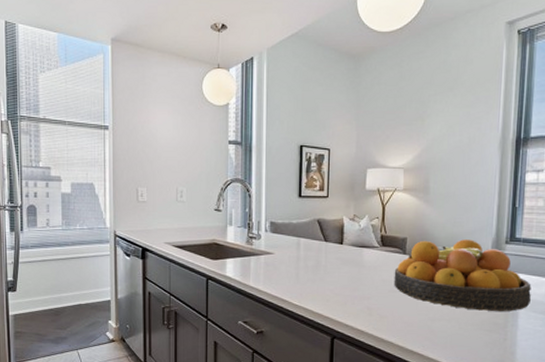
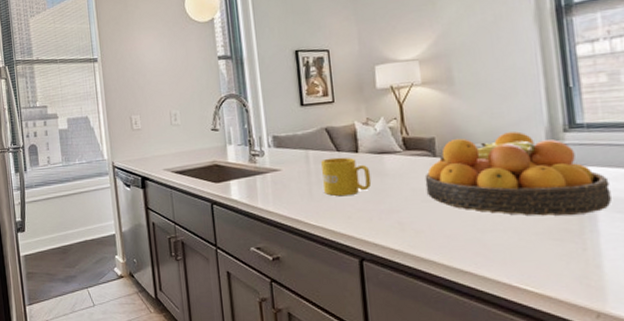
mug: none [310,247,351,282] -> present [321,157,372,197]

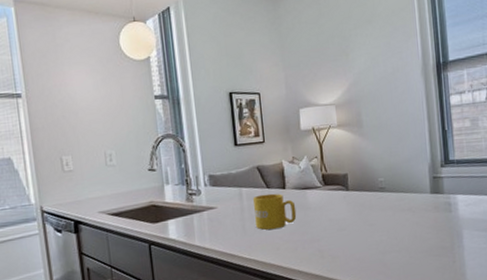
fruit bowl: present [424,131,612,216] -> none [339,167,472,237]

